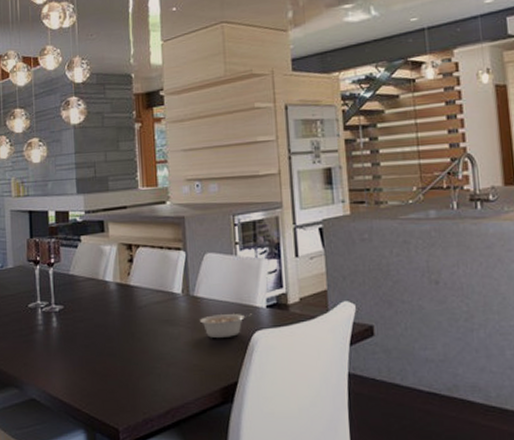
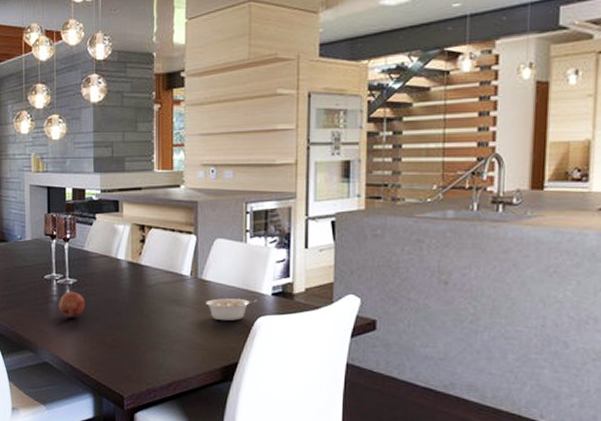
fruit: none [44,319,74,348] -> present [58,292,86,318]

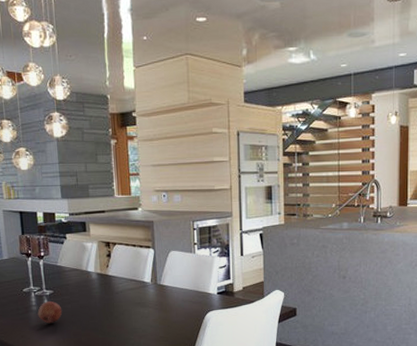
legume: present [206,298,256,321] -> none [165,298,205,316]

